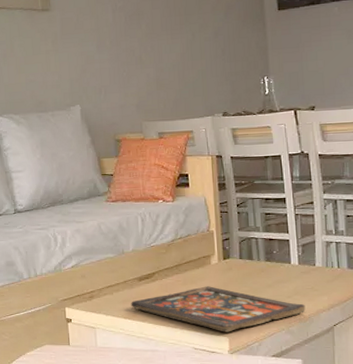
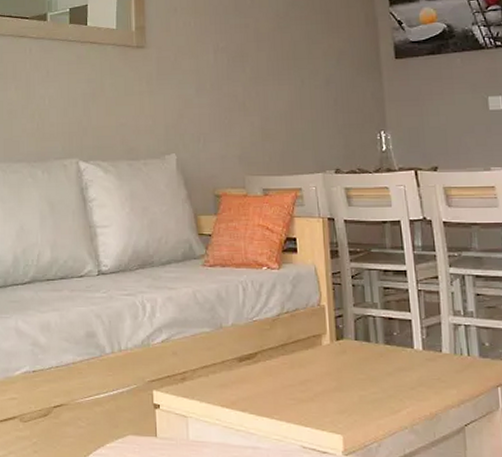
board game: present [131,286,306,332] -> none [229,371,432,429]

